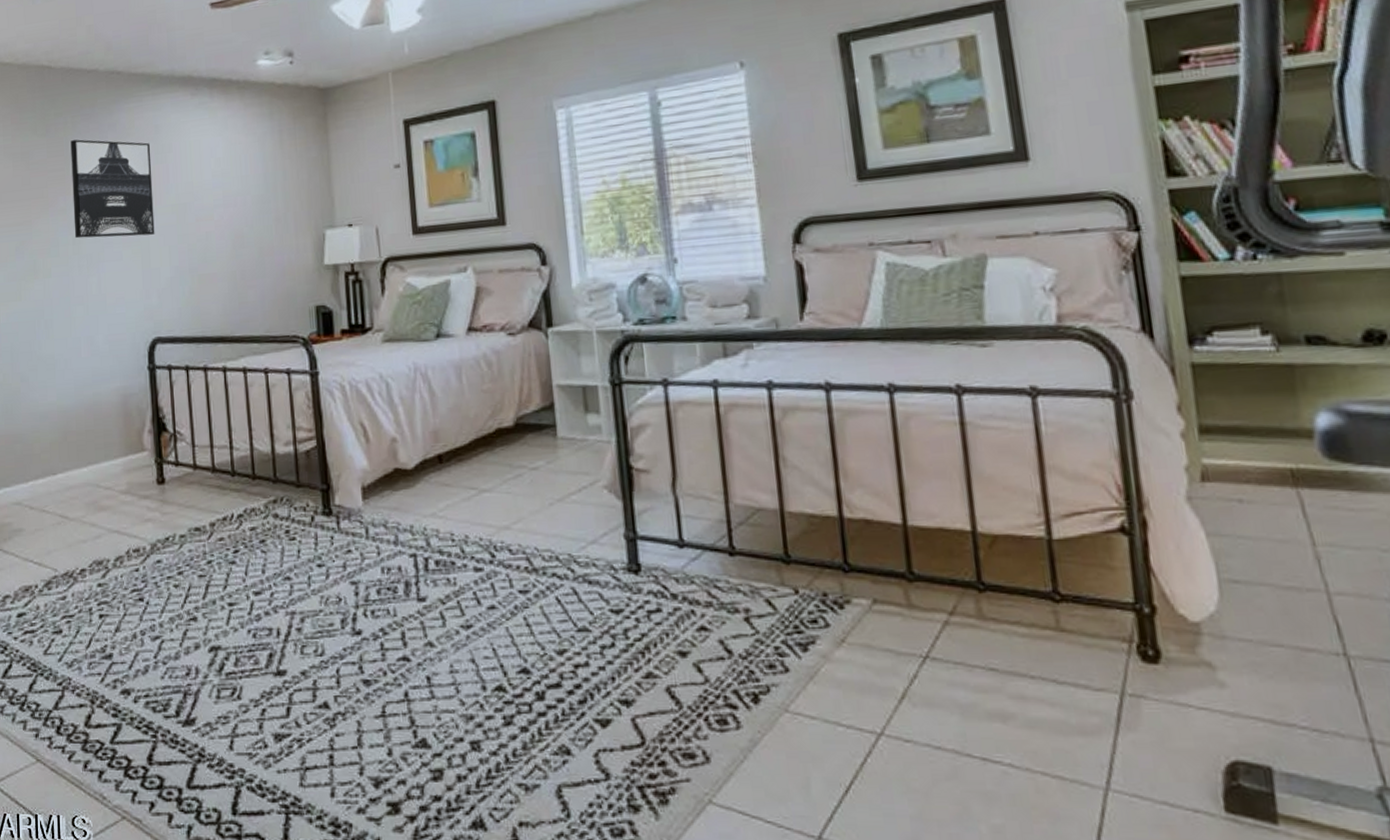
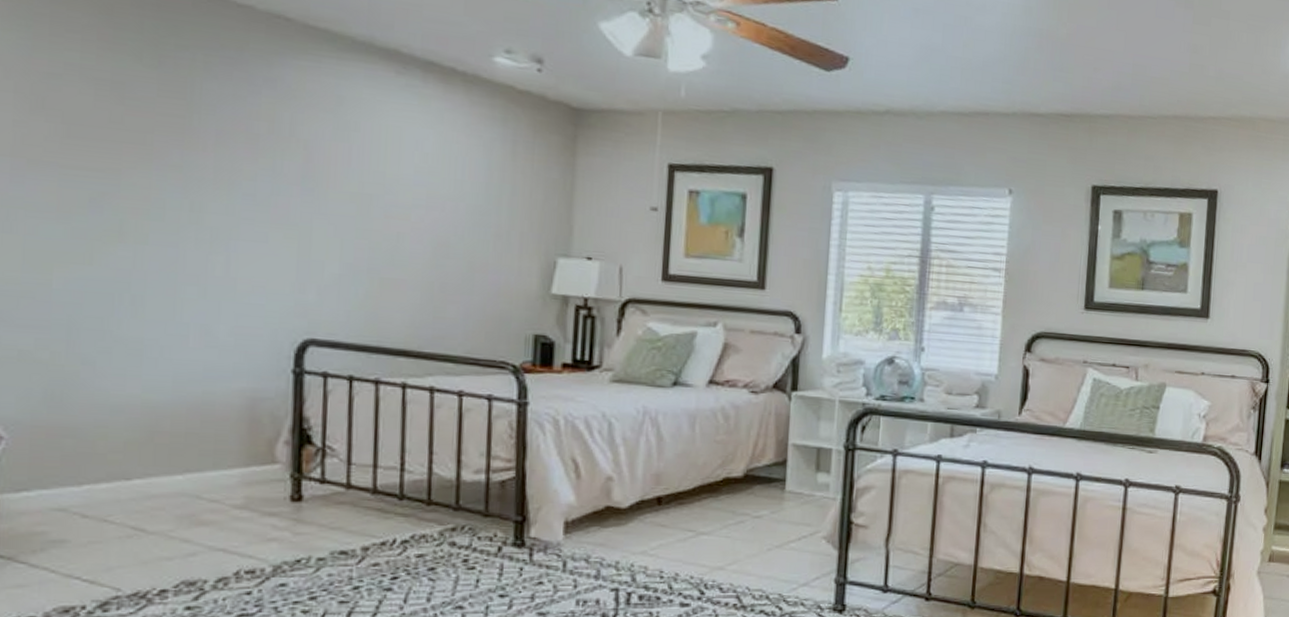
wall art: present [70,139,155,239] -> none [193,84,328,222]

